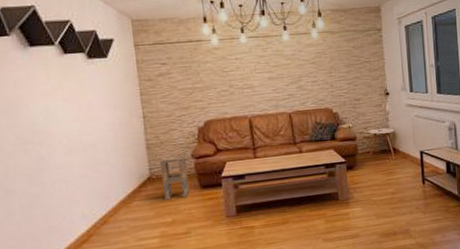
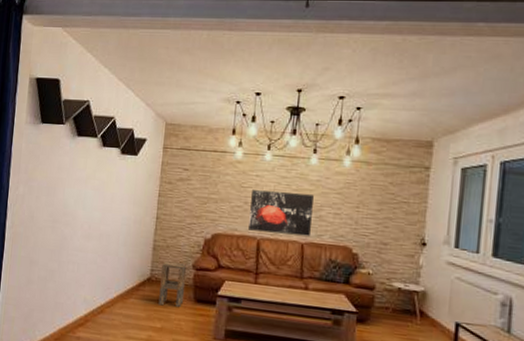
wall art: none [234,68,295,111] -> present [248,190,314,236]

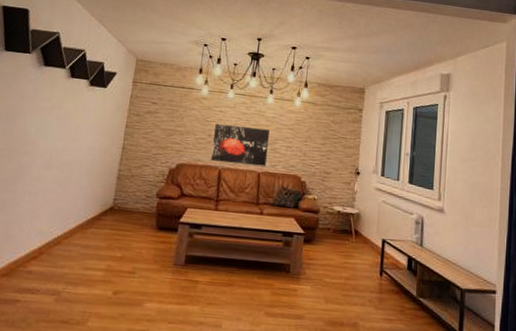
side table: present [158,261,187,307] -> none [120,190,151,235]

